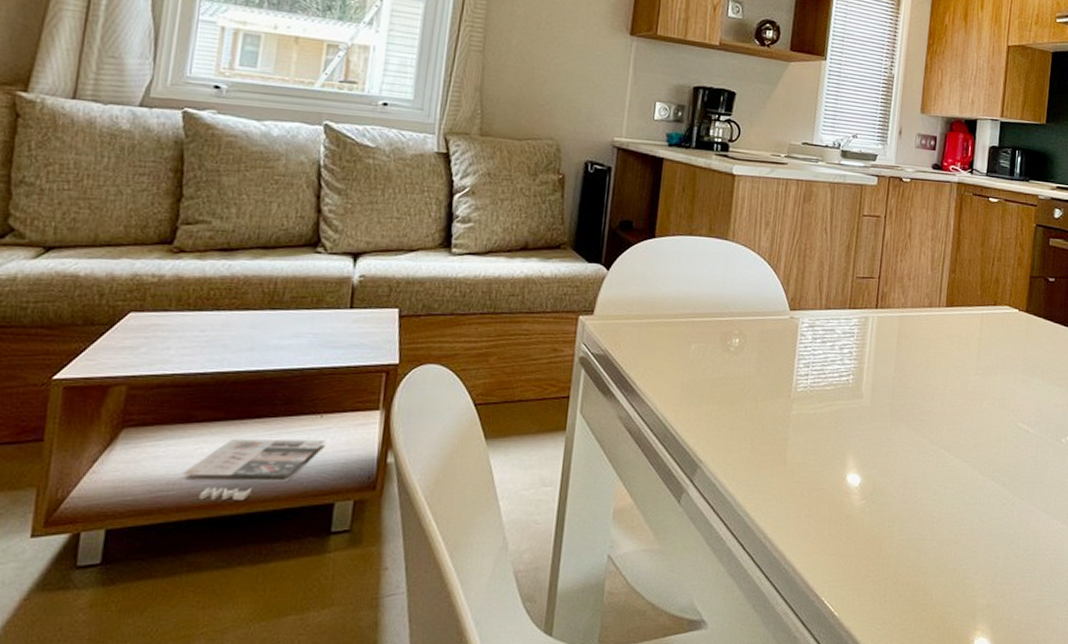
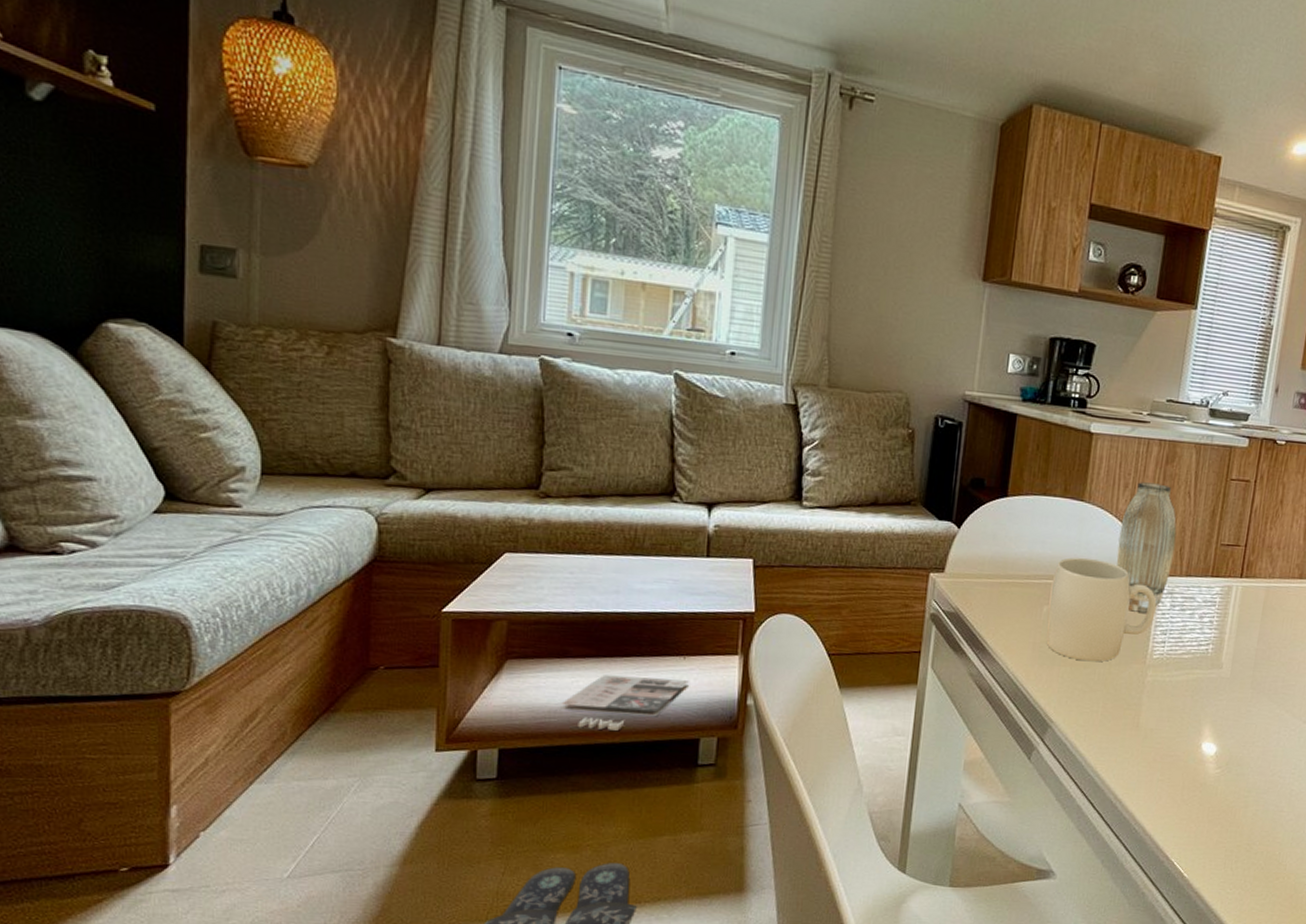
mug: none [694,295,799,398] -> present [1046,557,1157,662]
vase: none [760,220,816,347] -> present [1116,482,1177,613]

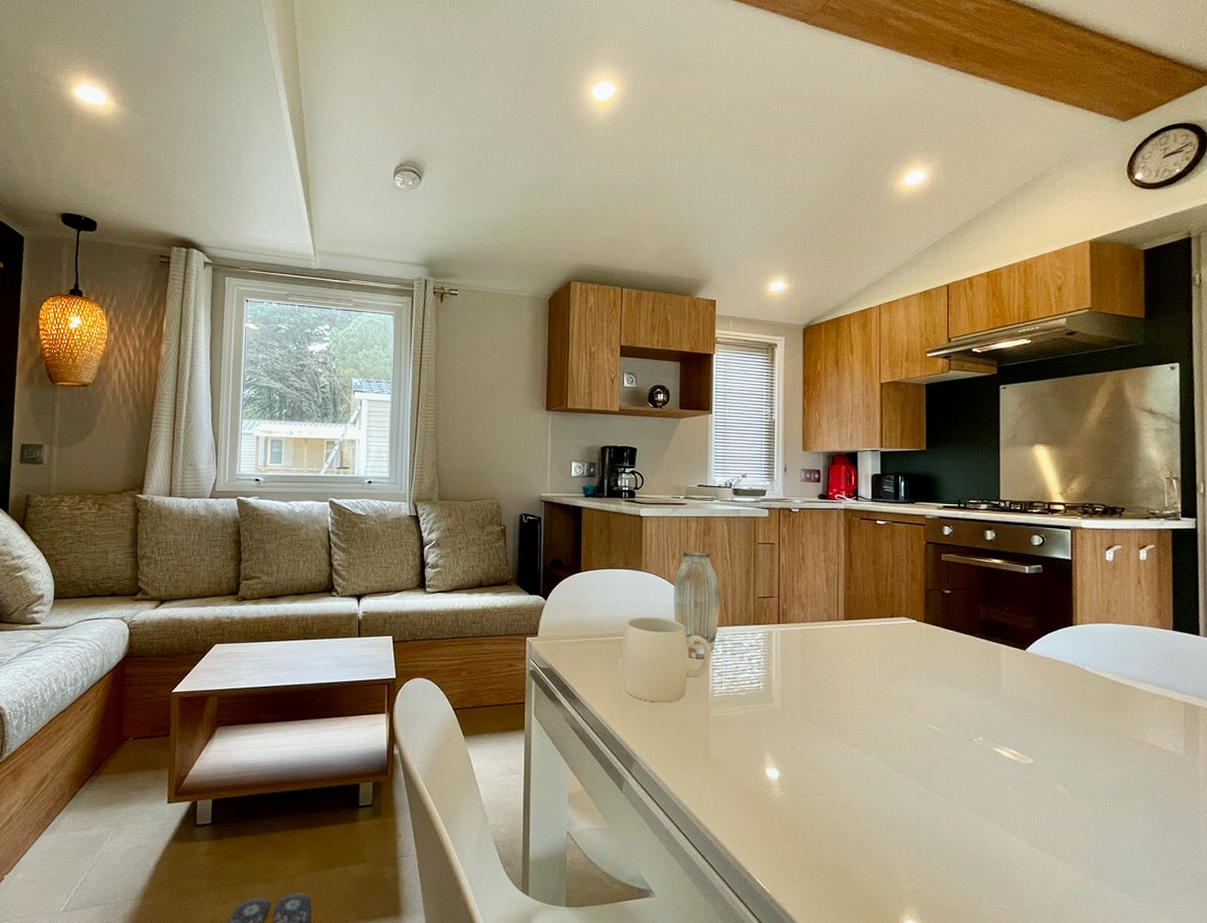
magazine: present [561,675,689,731] -> none [256,735,349,780]

